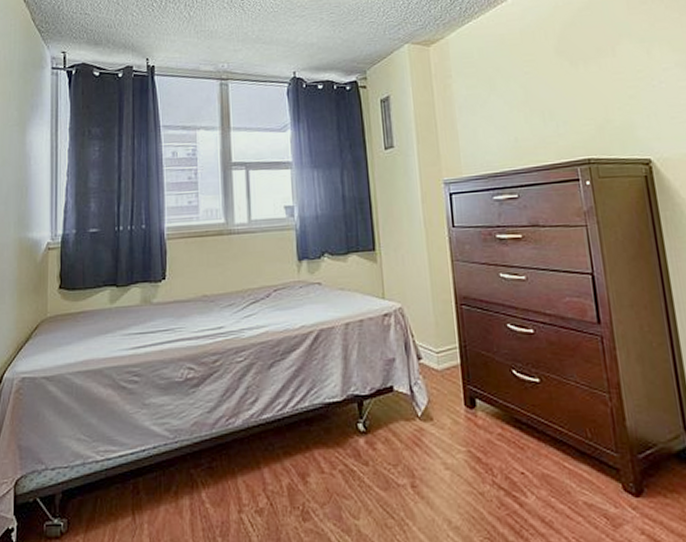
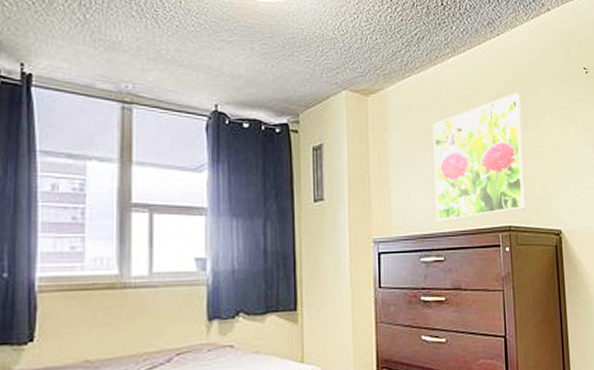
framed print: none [496,21,608,160] -> present [432,92,527,222]

